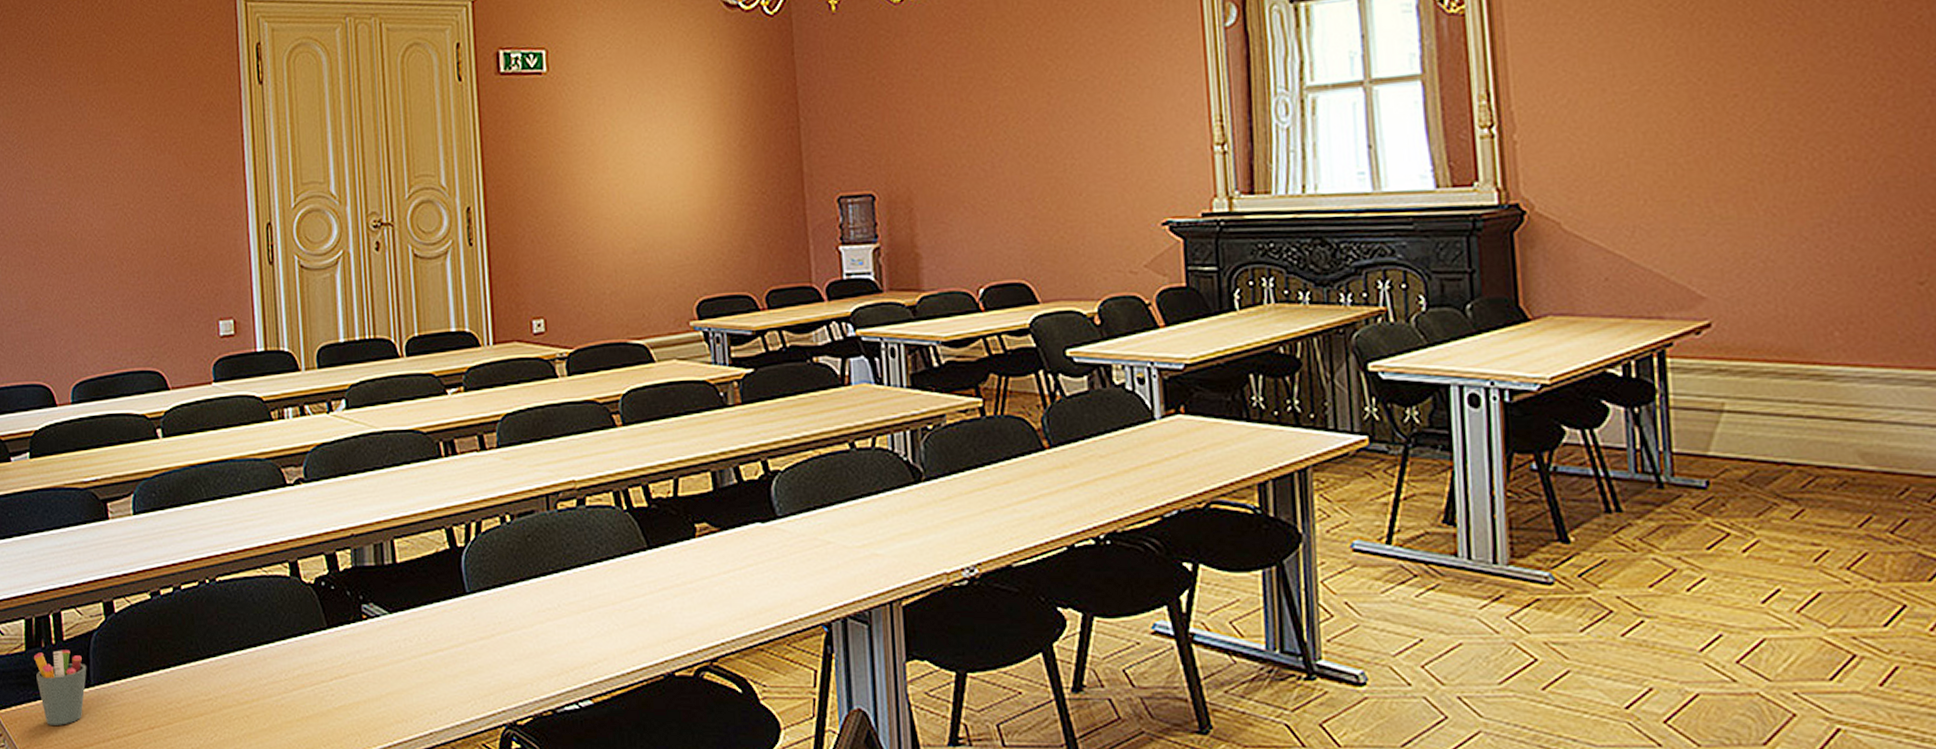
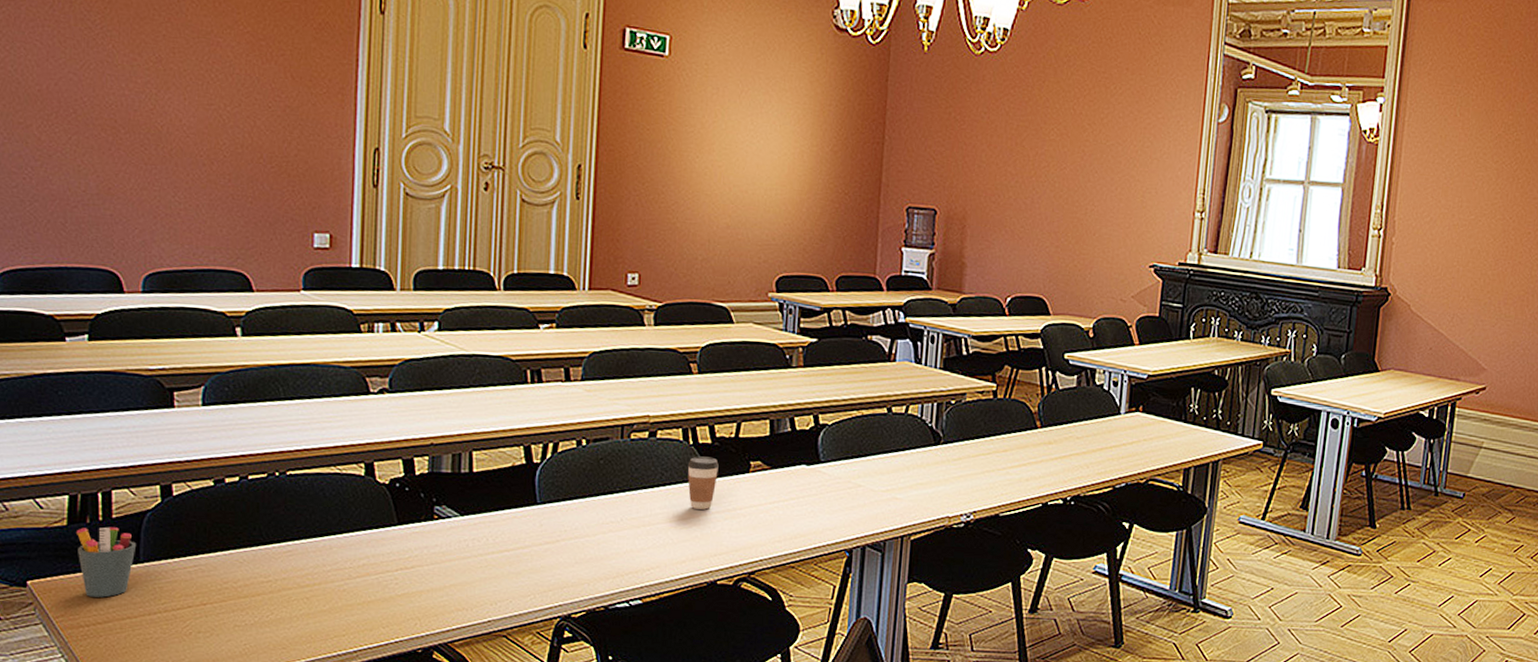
coffee cup: none [624,523,660,586] -> present [687,456,719,510]

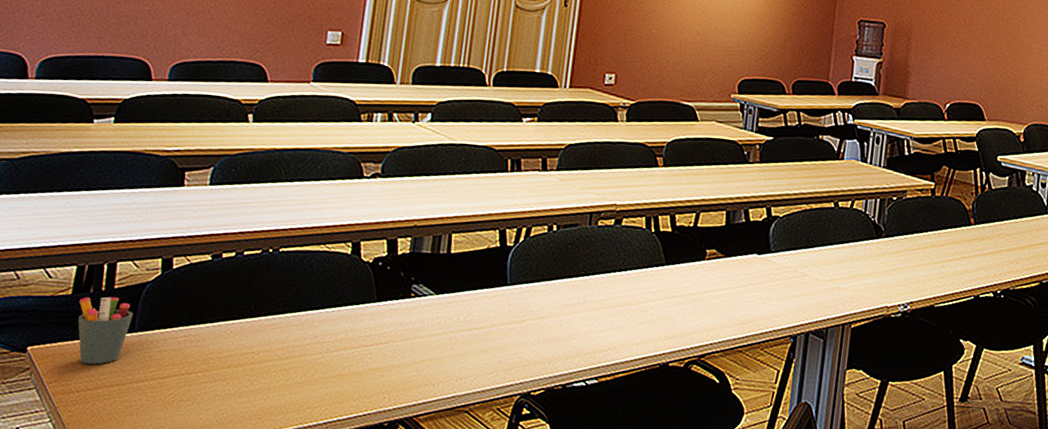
coffee cup: present [687,456,719,510] -> none [647,243,677,294]

